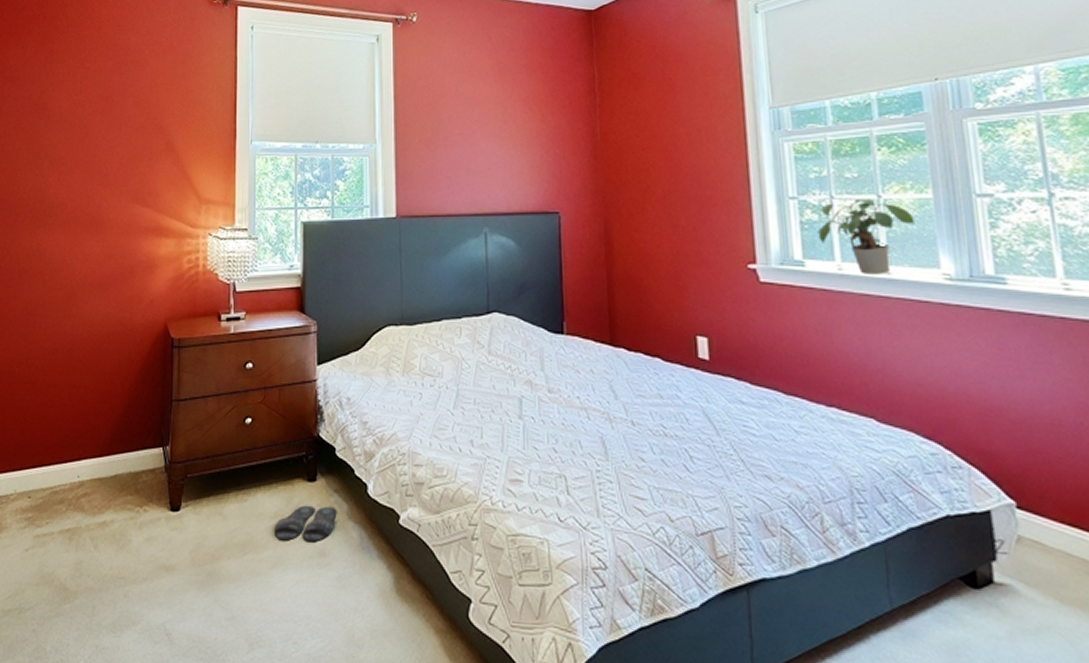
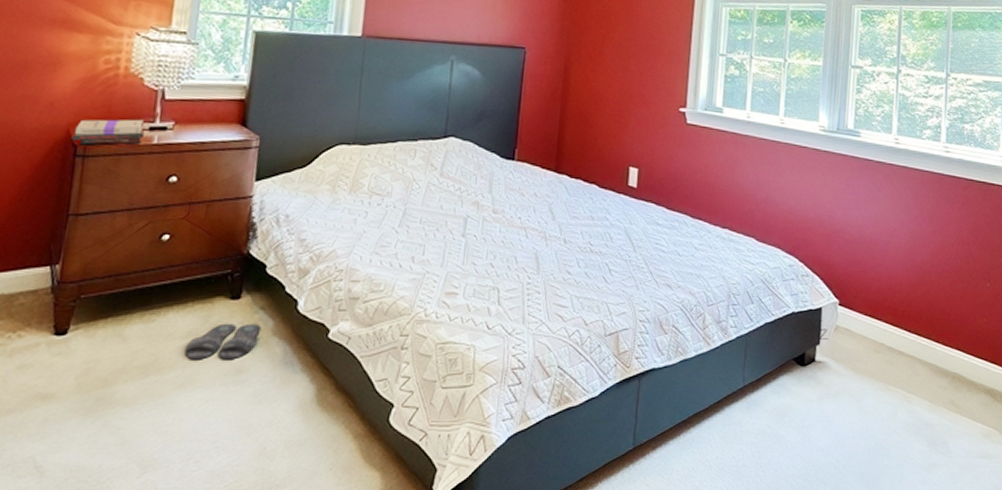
books: none [168,311,222,337] -> present [71,119,144,146]
potted plant: present [816,199,915,276] -> none [735,61,807,124]

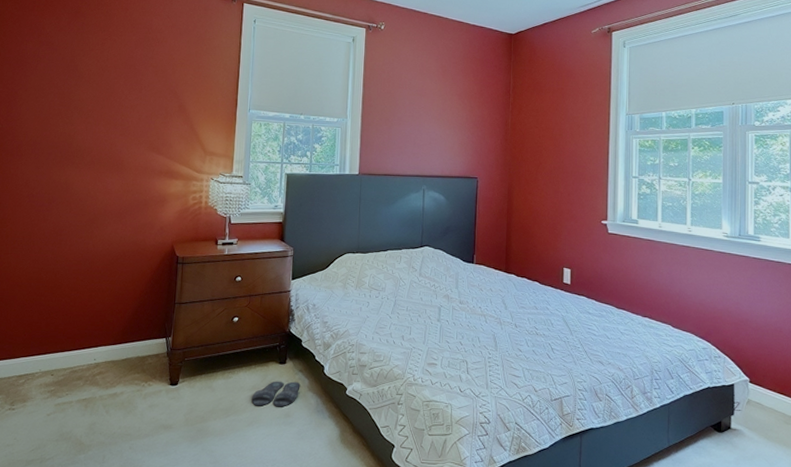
books: present [71,119,144,146] -> none [174,237,219,256]

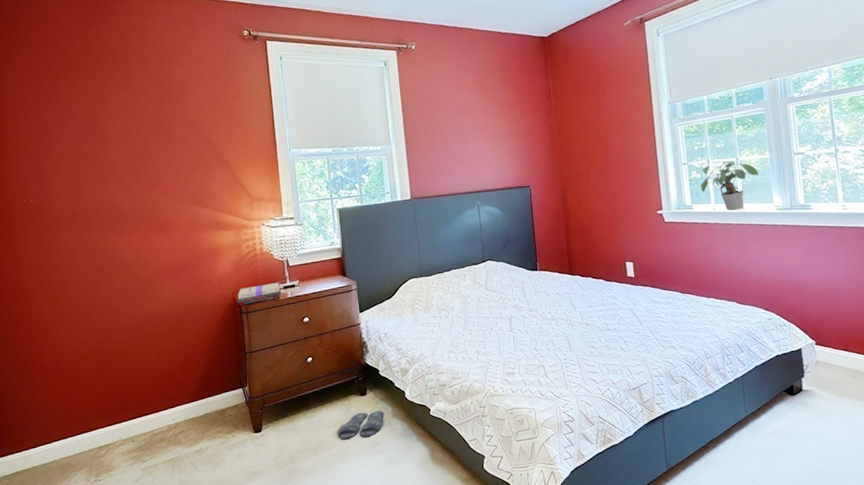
books: none [174,237,219,256] -> present [236,282,281,306]
potted plant: none [648,181,710,232] -> present [699,161,759,211]

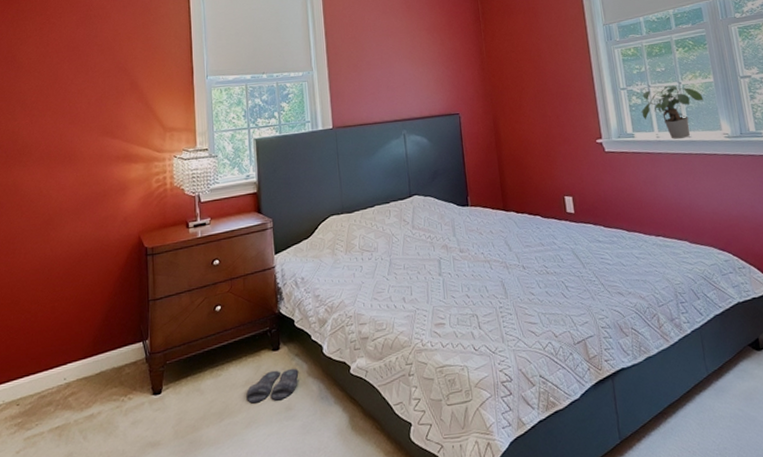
books: present [236,282,281,306] -> none [142,220,191,247]

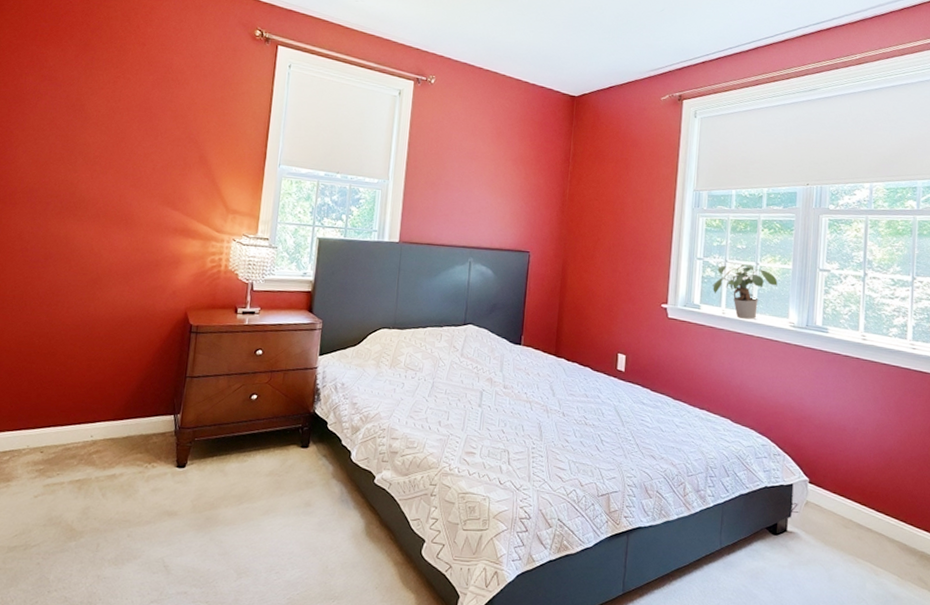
slippers: present [246,368,299,404] -> none [268,466,324,496]

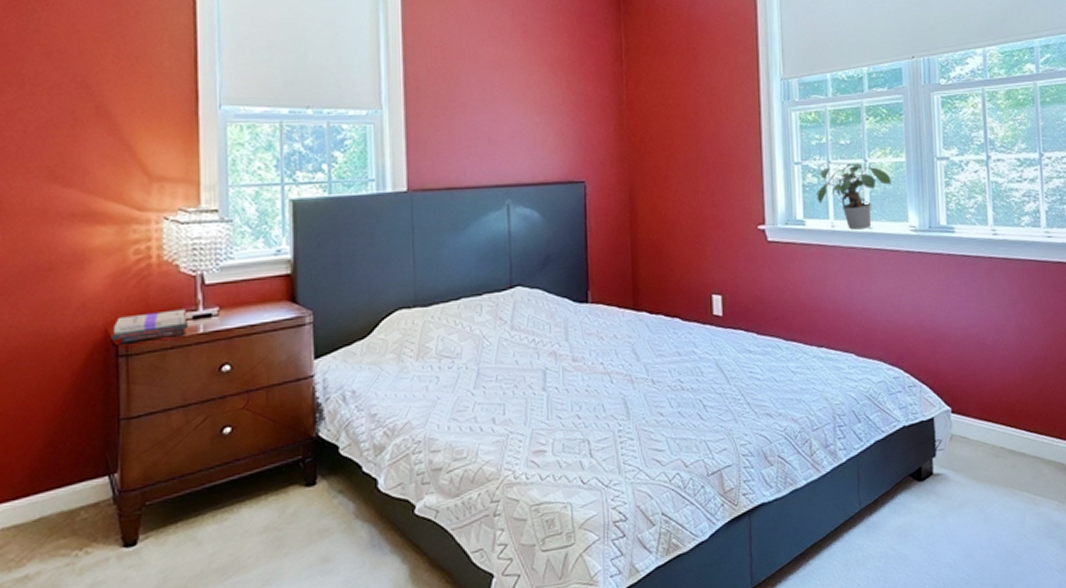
books: none [188,305,239,325] -> present [110,309,188,344]

